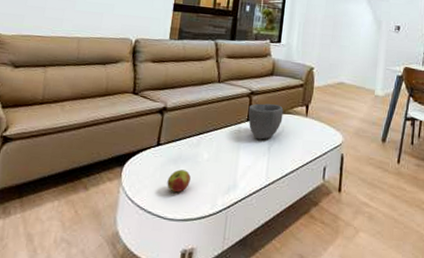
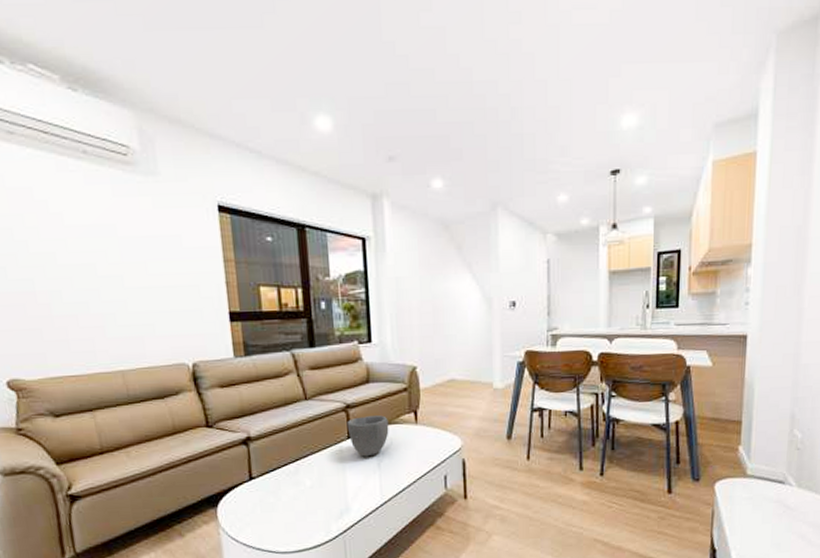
apple: present [167,169,191,193] -> none [270,501,296,525]

